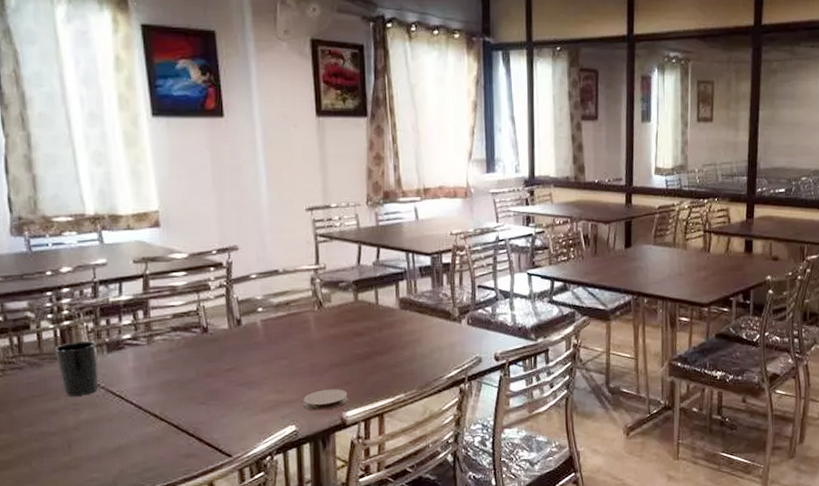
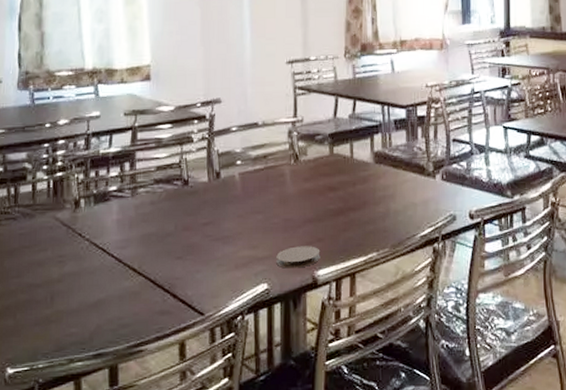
cup: present [54,341,99,396] -> none [46,193,85,248]

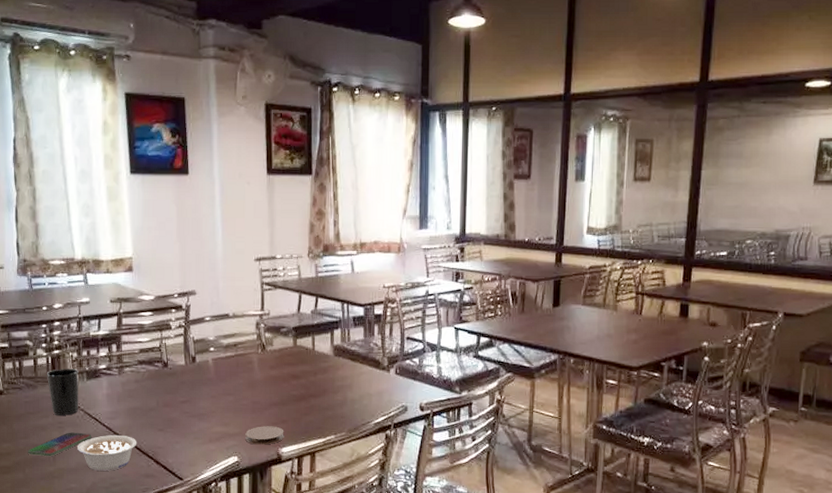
smartphone: none [19,266,98,298] -> present [27,432,92,457]
cup: none [46,193,85,248] -> present [46,369,79,415]
legume: none [80,267,151,311] -> present [78,435,137,471]

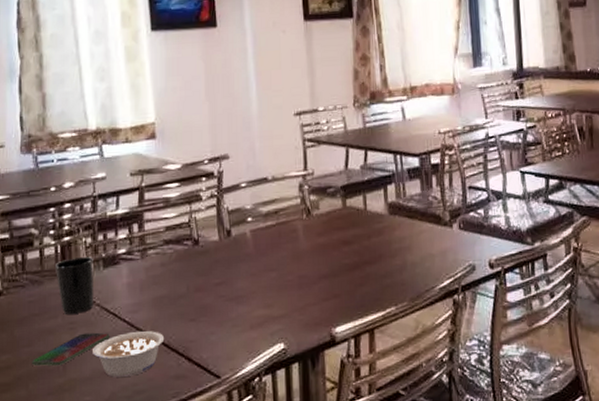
coaster: present [245,426,284,445] -> none [292,302,337,327]

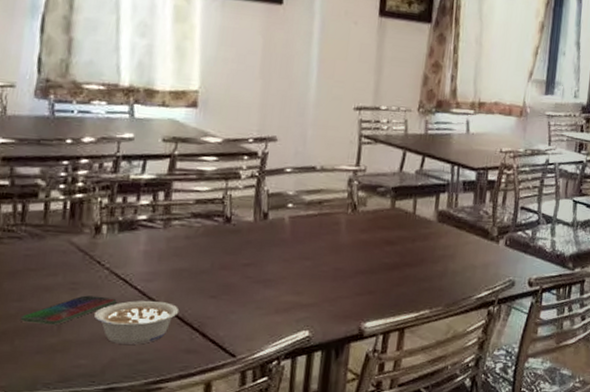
cup: present [54,257,94,314] -> none [61,216,108,275]

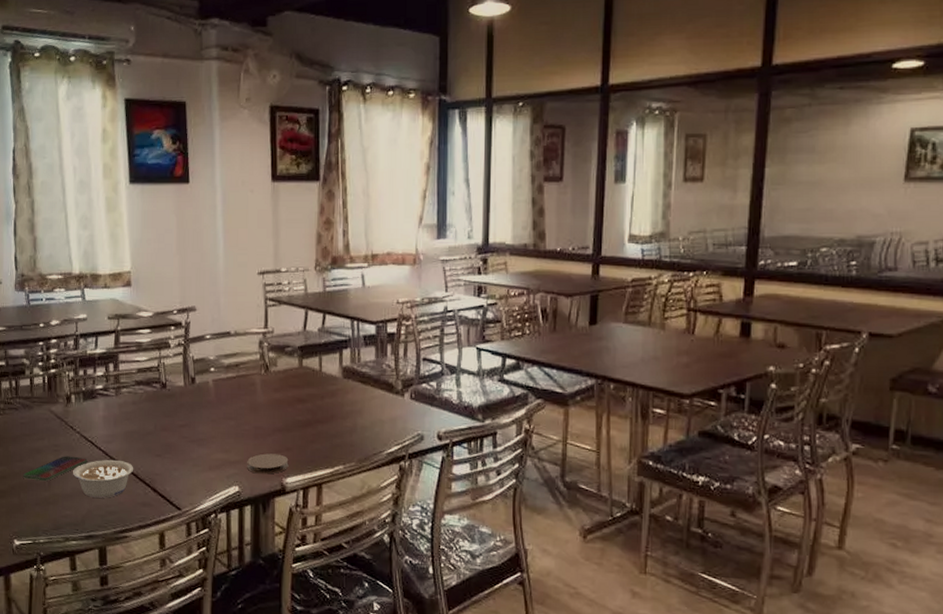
coaster: none [321,296,370,318] -> present [247,453,289,474]

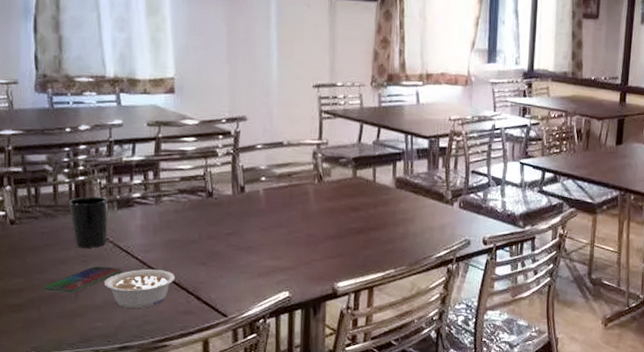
cup: none [42,389,75,438] -> present [68,197,108,248]
coaster: present [247,453,289,474] -> none [298,259,341,279]

